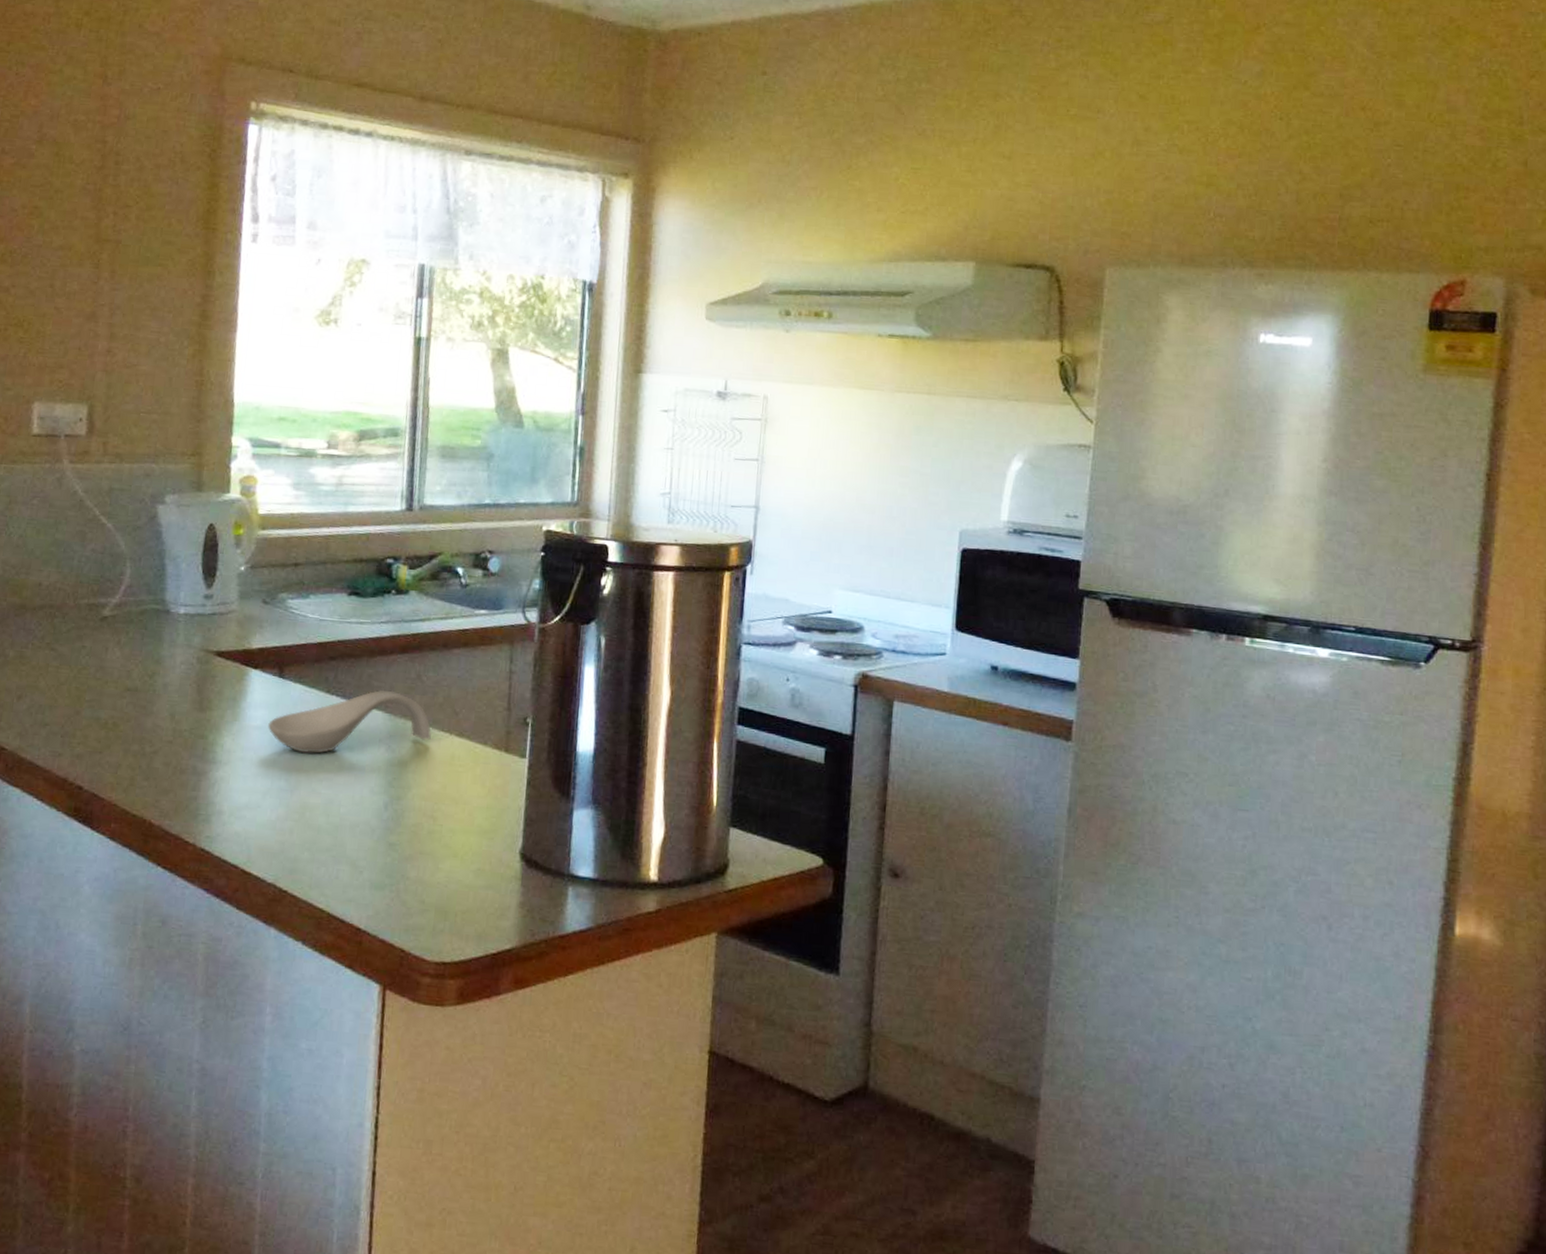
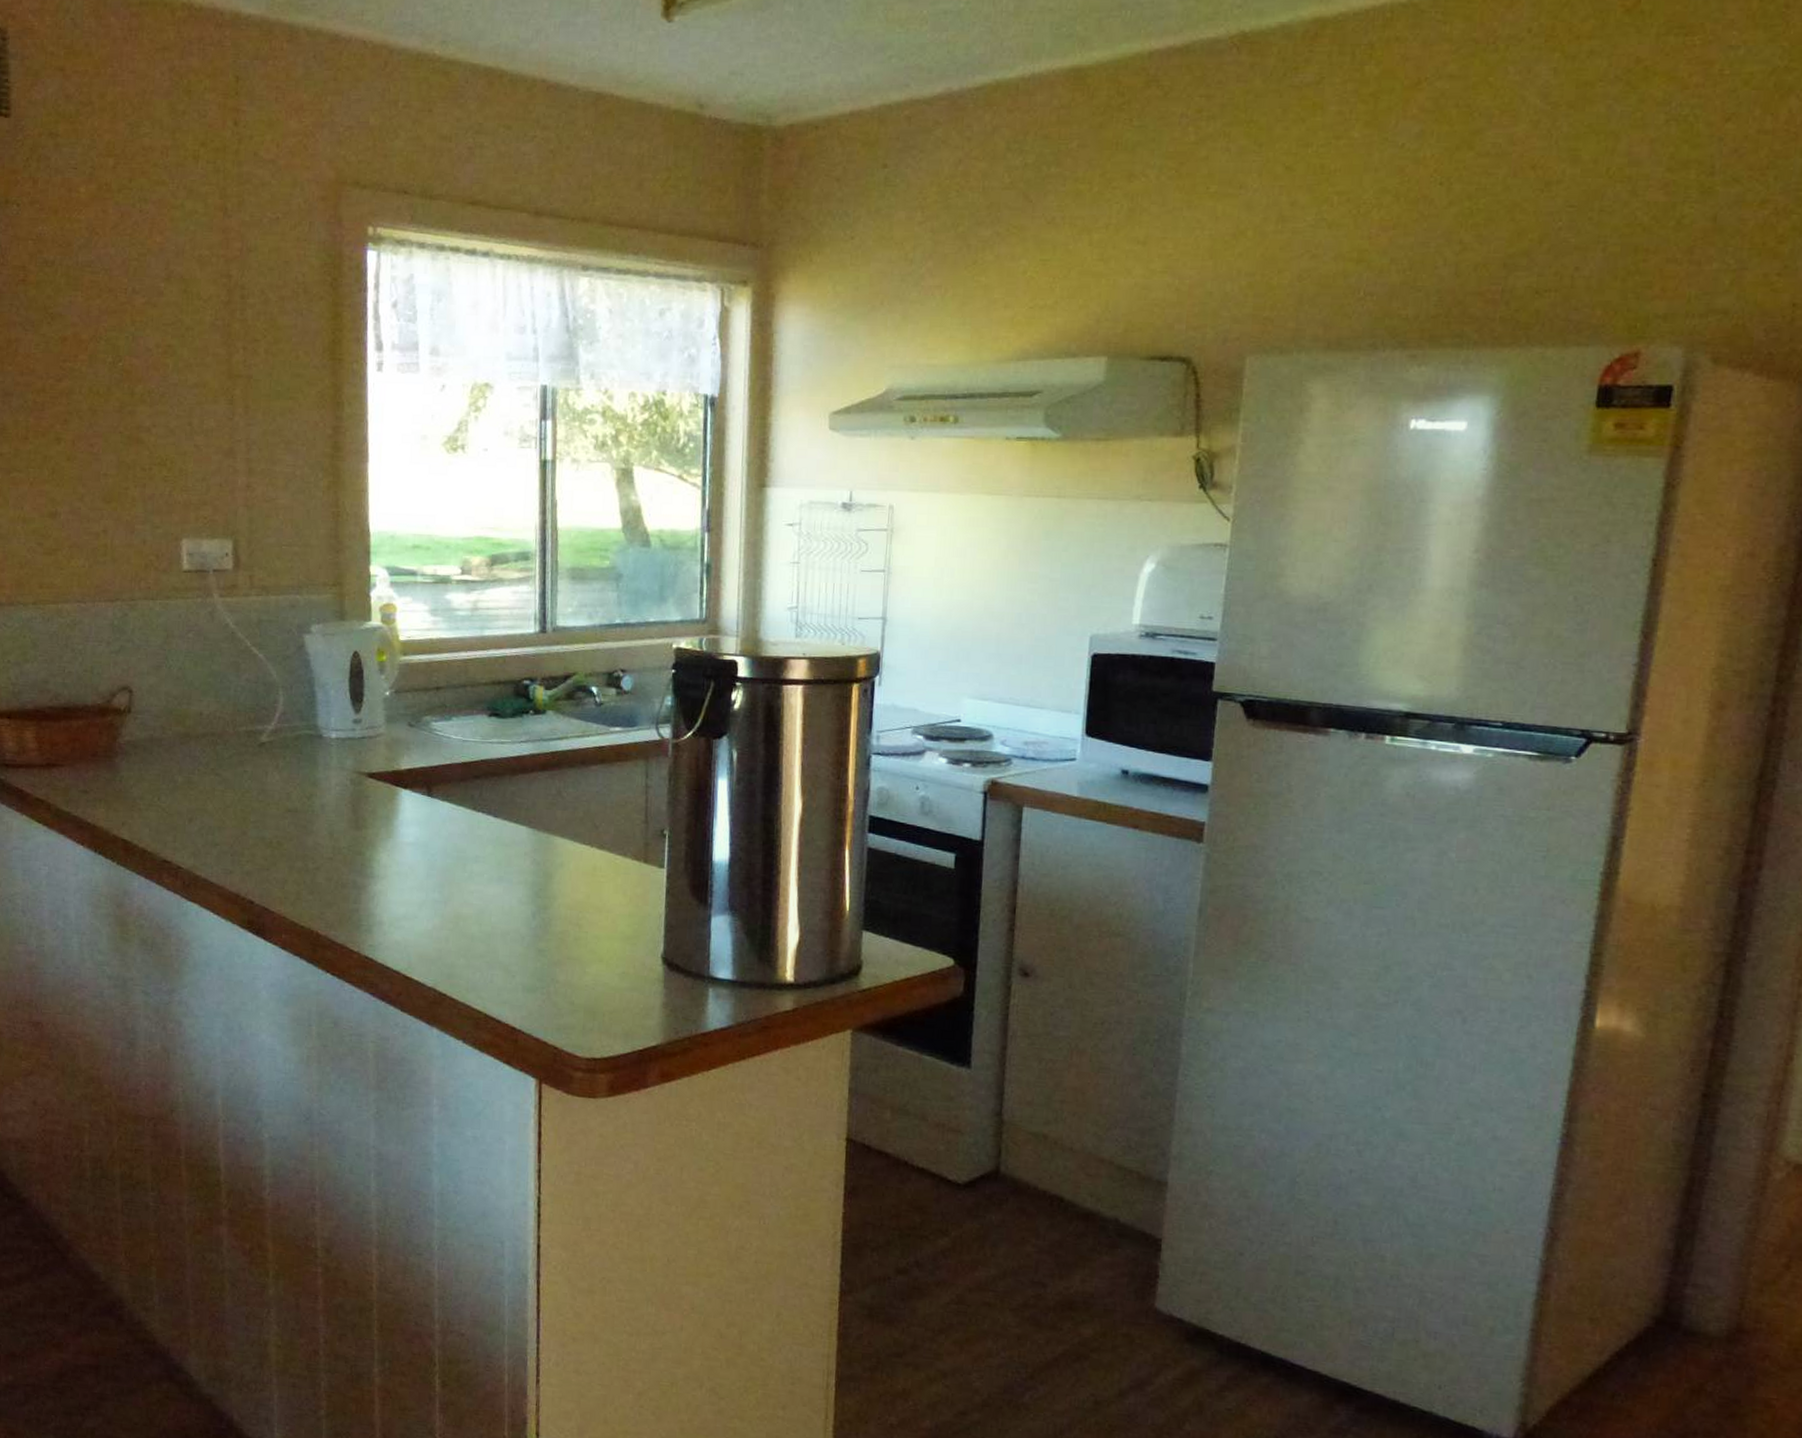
spoon rest: present [268,690,432,754] -> none [420,806,573,868]

